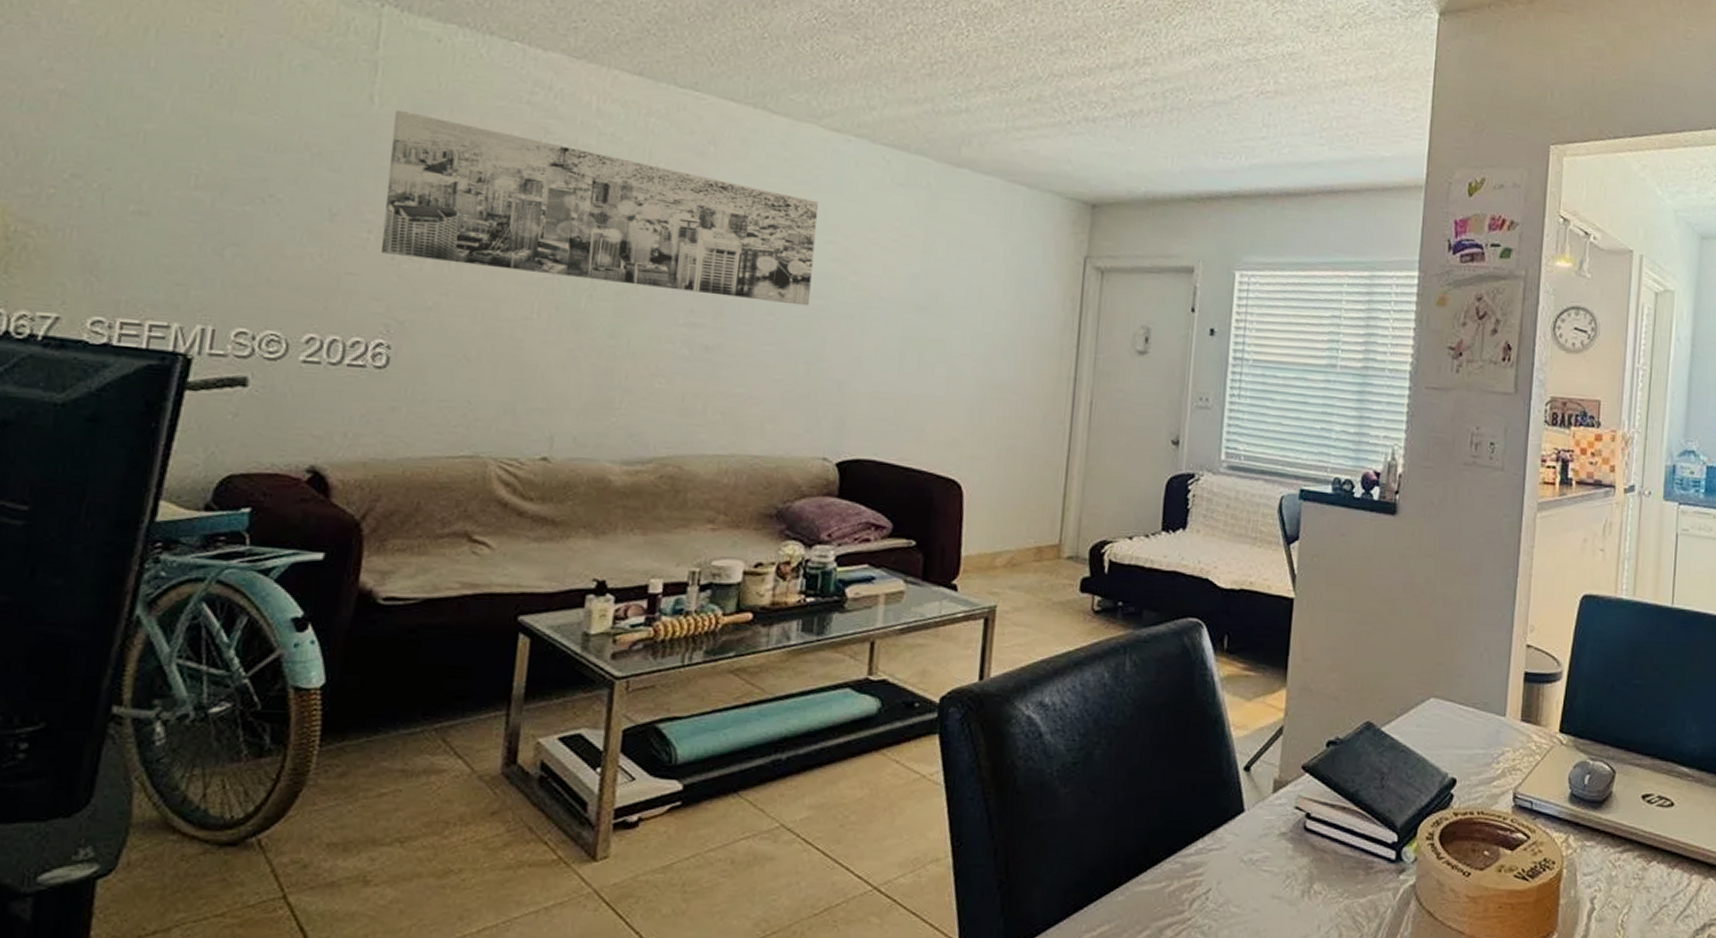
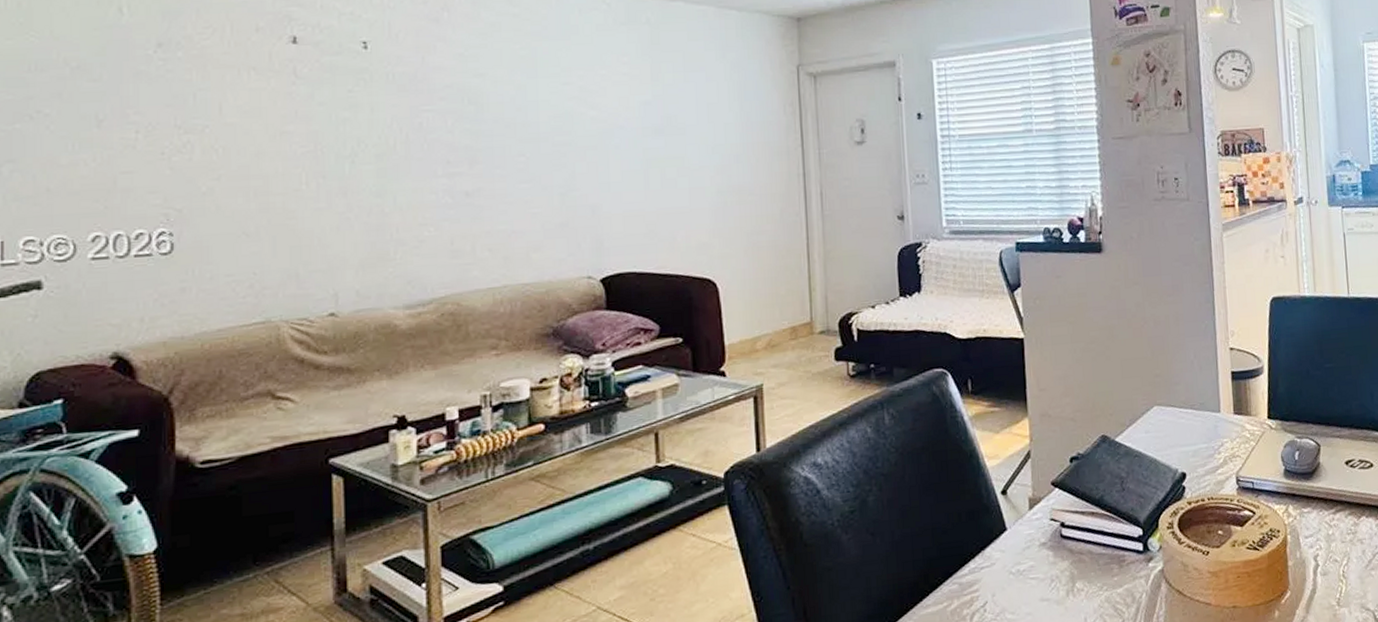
wall art: present [381,109,819,306] -> none [145,17,555,151]

